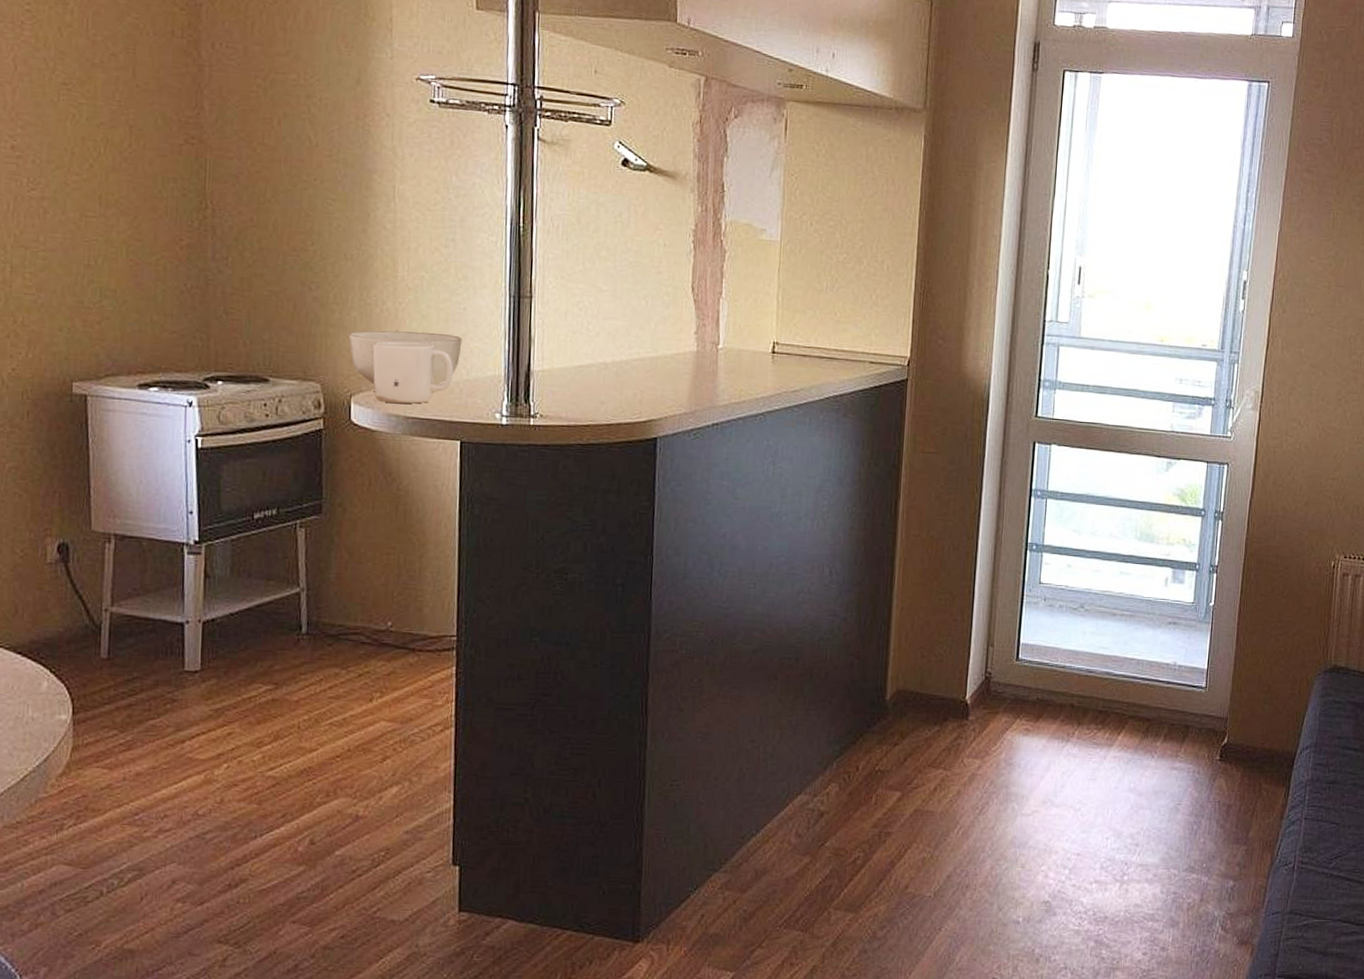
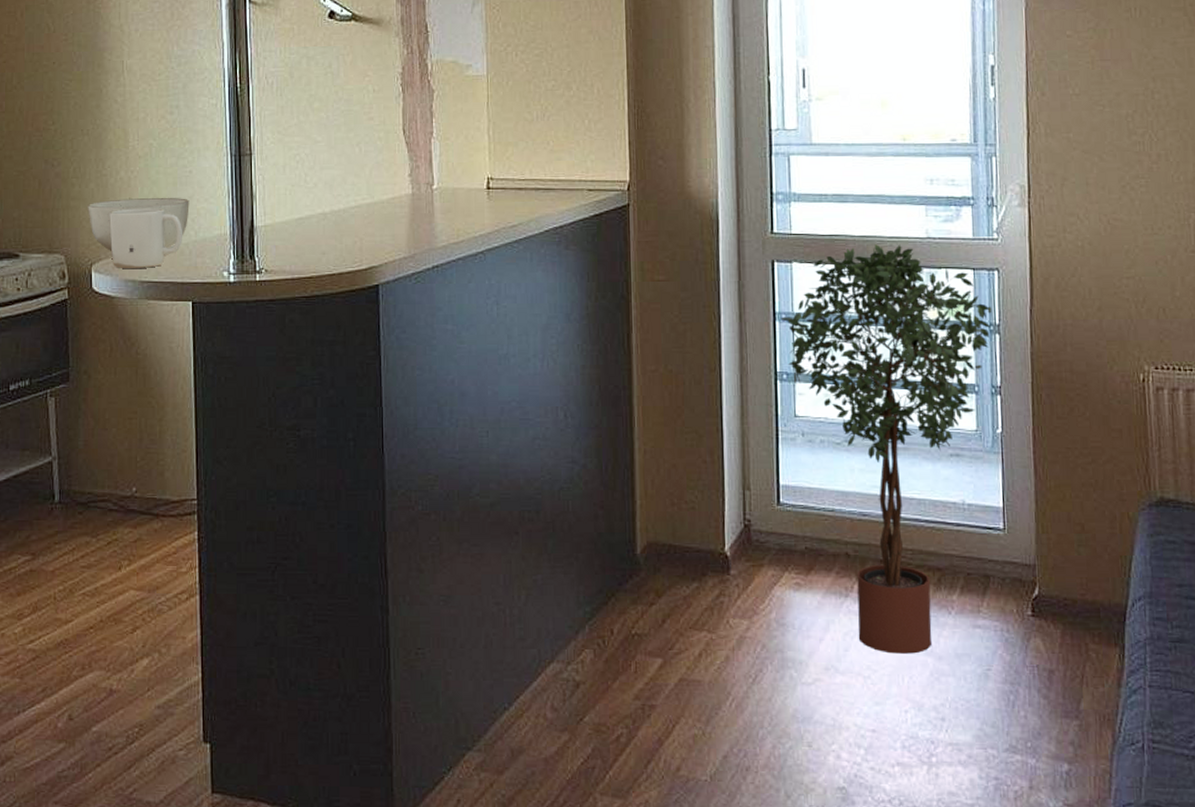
potted tree: none [1036,434,1218,790] -> present [780,244,992,654]

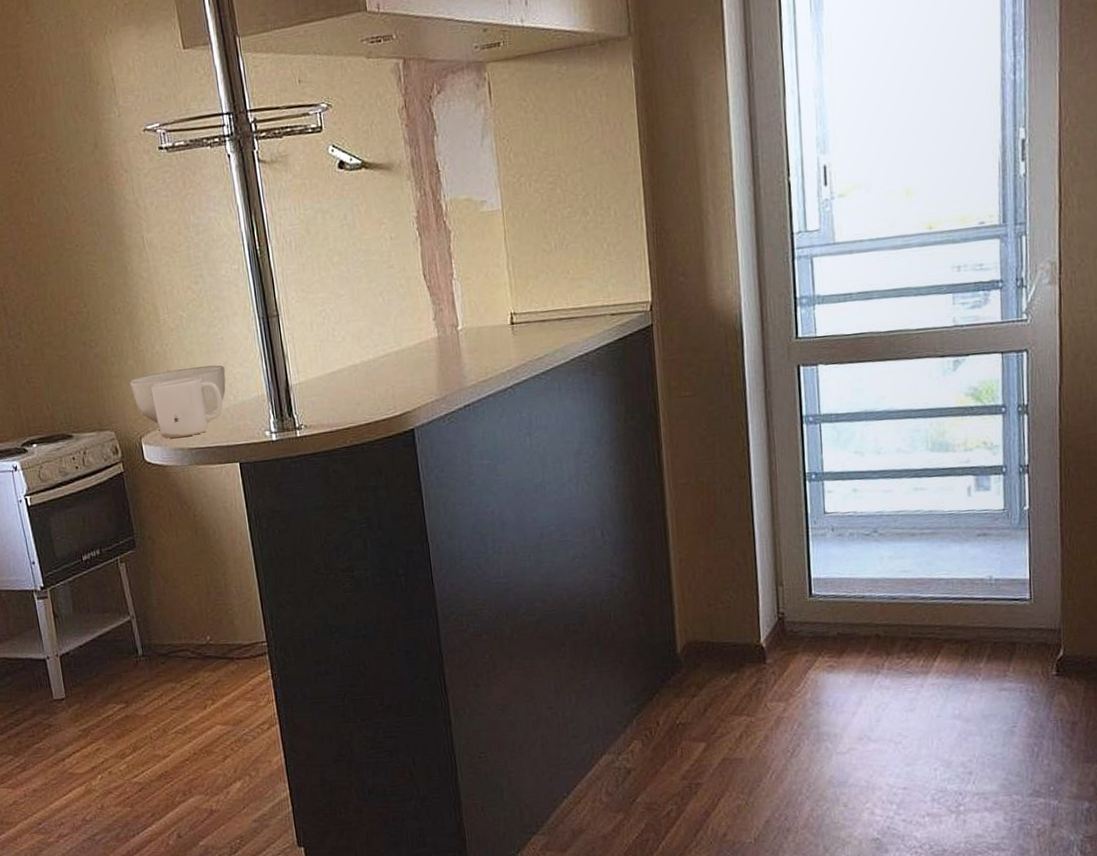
potted tree: present [780,244,992,654] -> none [807,335,1020,720]

